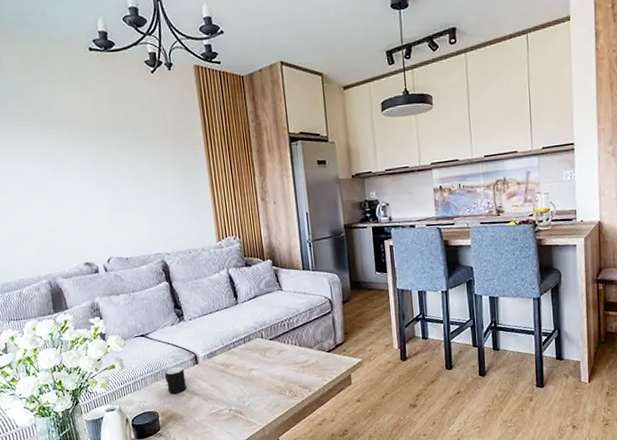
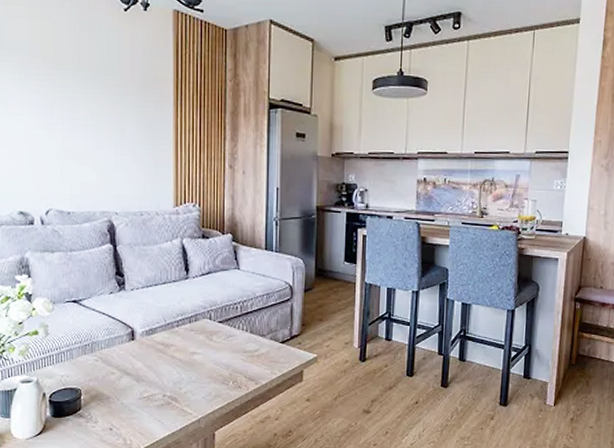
cup: present [164,366,187,394] -> none [94,341,118,370]

